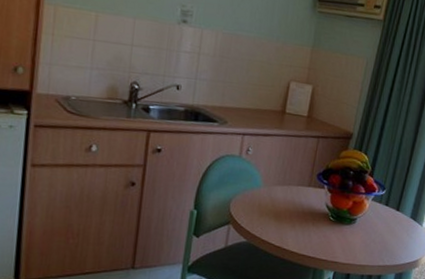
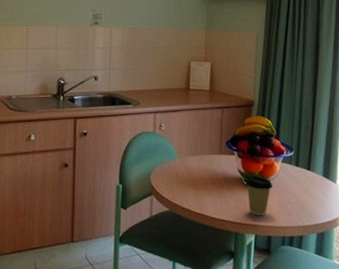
coffee cup: none [331,211,360,254] -> present [245,175,273,216]

